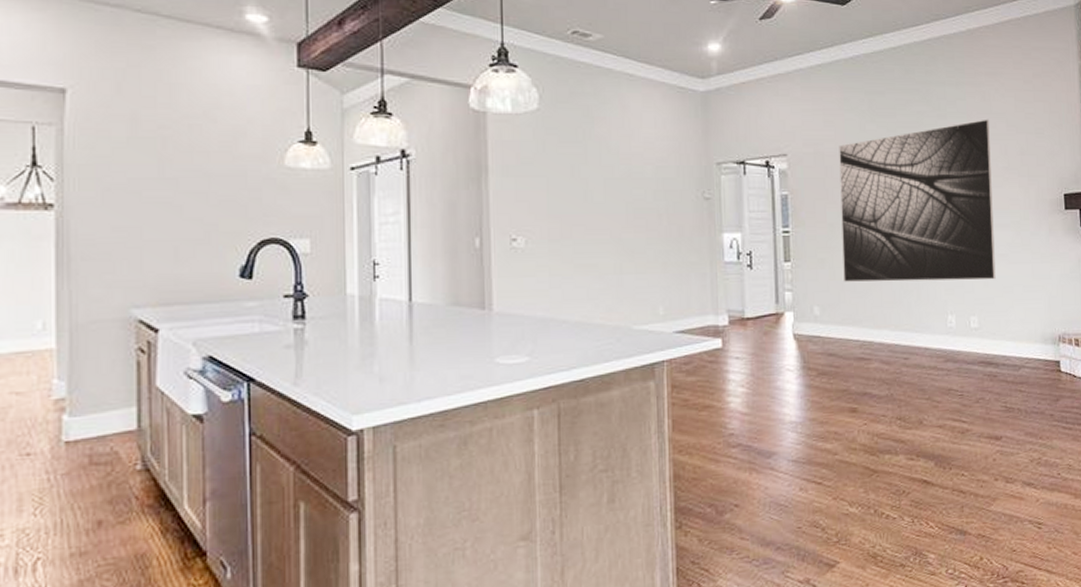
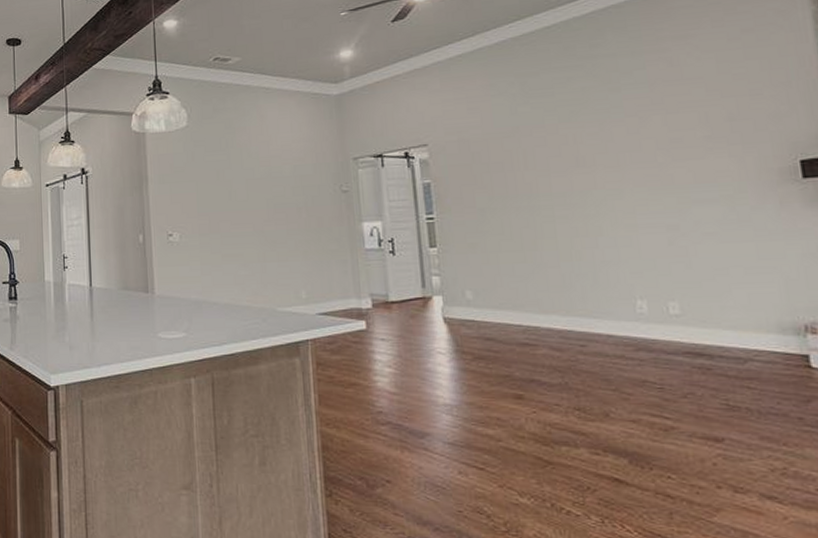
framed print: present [839,119,996,282] -> none [486,86,702,266]

